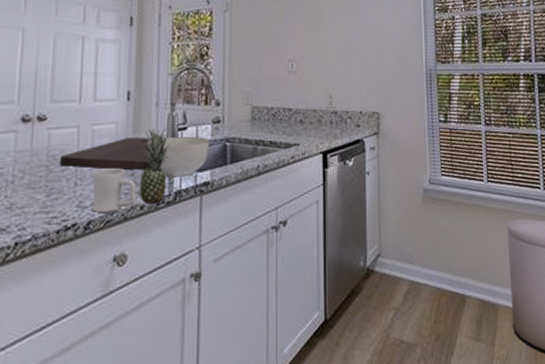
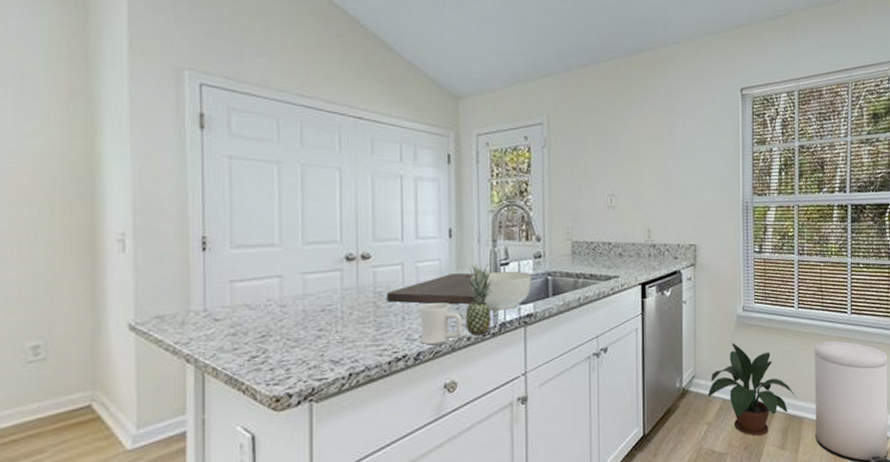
potted plant: none [393,218,490,325] -> present [707,342,797,436]

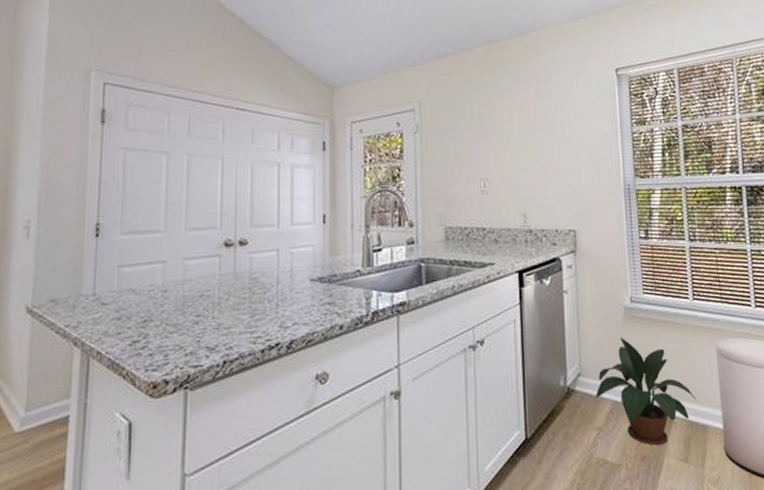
cutting board: present [387,272,475,305] -> none [262,259,348,292]
mug: present [419,303,463,344] -> none [293,289,335,332]
fruit: present [465,263,493,336] -> none [338,249,365,324]
bowl: present [471,271,532,311] -> none [344,257,405,298]

